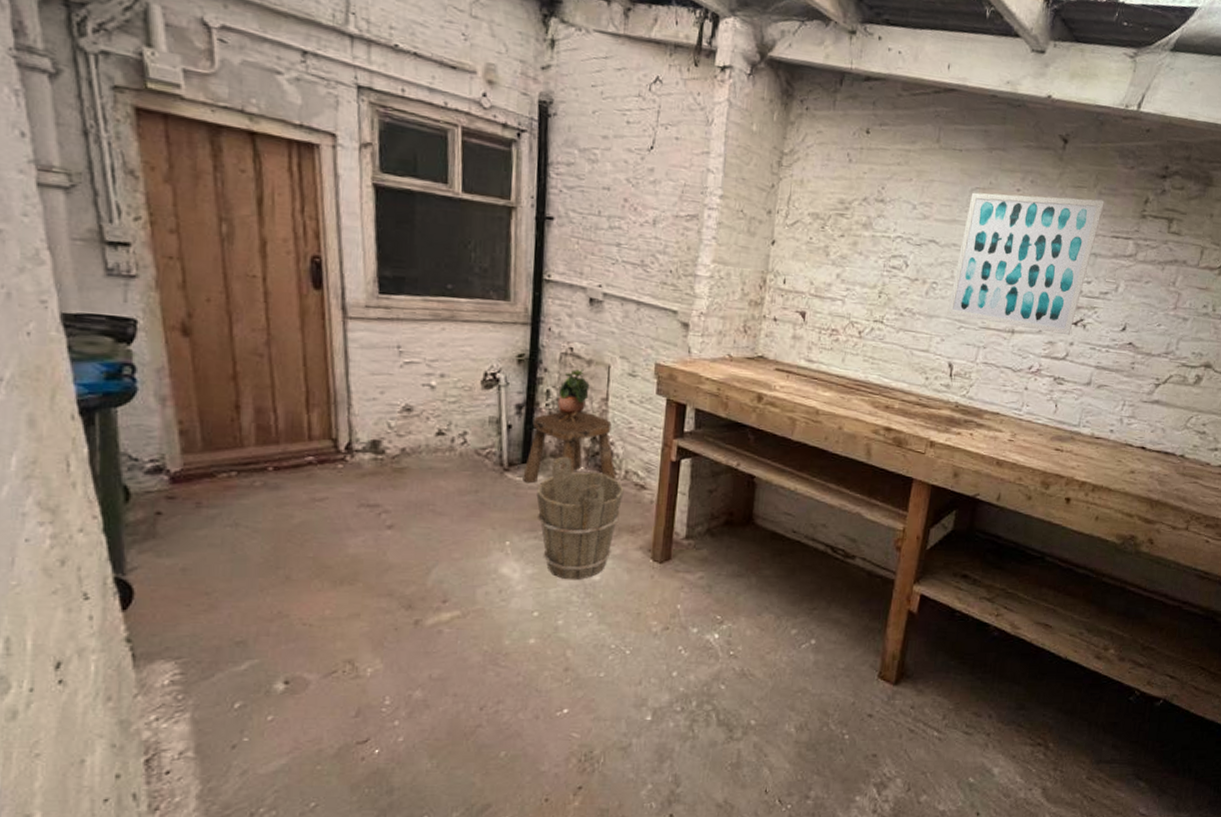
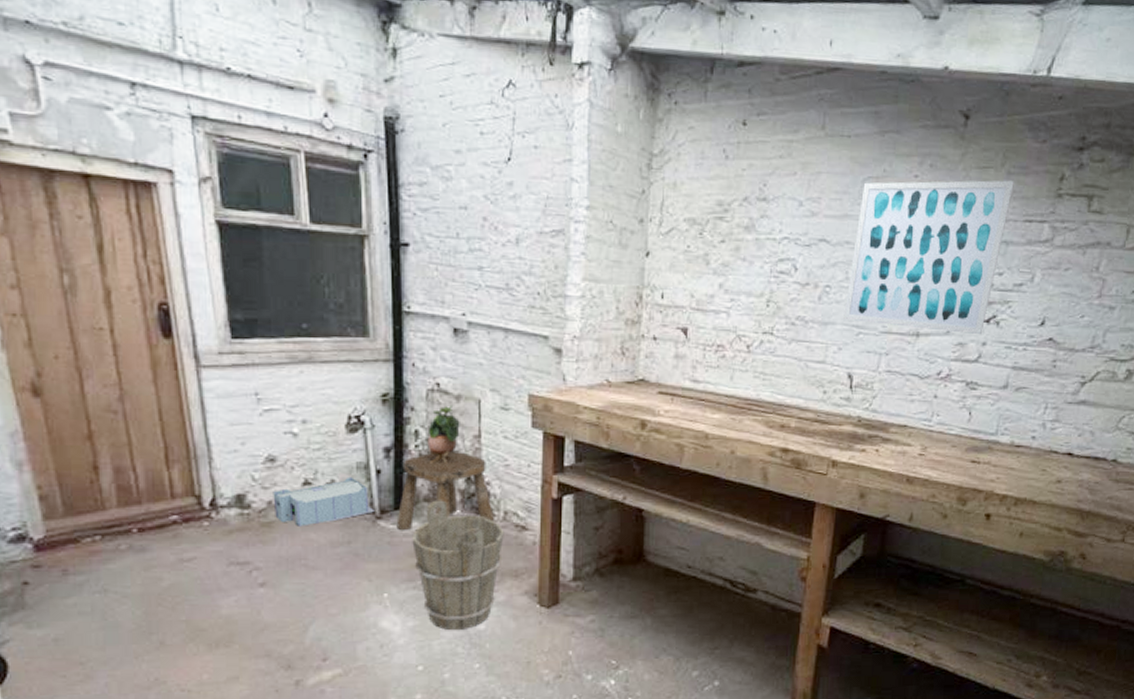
storage bin: none [407,429,503,474] -> present [273,476,374,526]

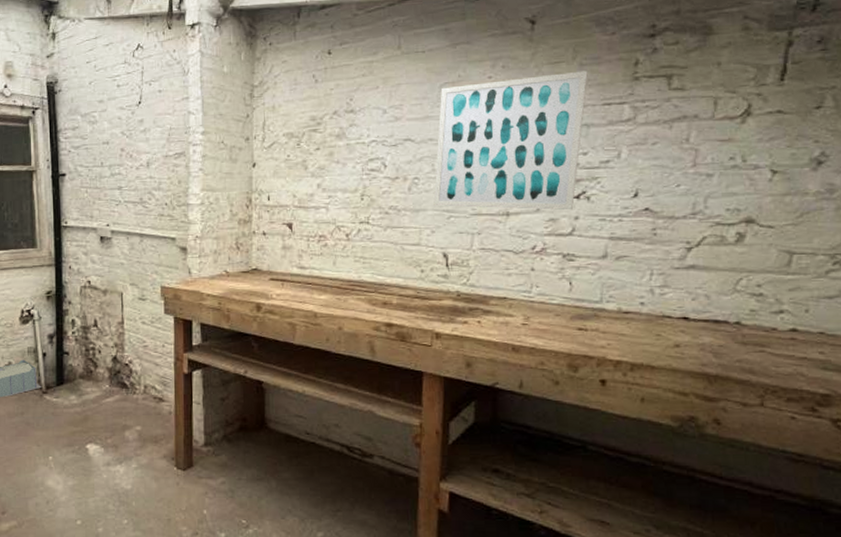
stool: present [396,450,495,531] -> none [58,335,137,403]
bucket: present [412,500,504,631] -> none [71,377,145,490]
potted plant: present [427,405,460,464] -> none [82,298,107,347]

